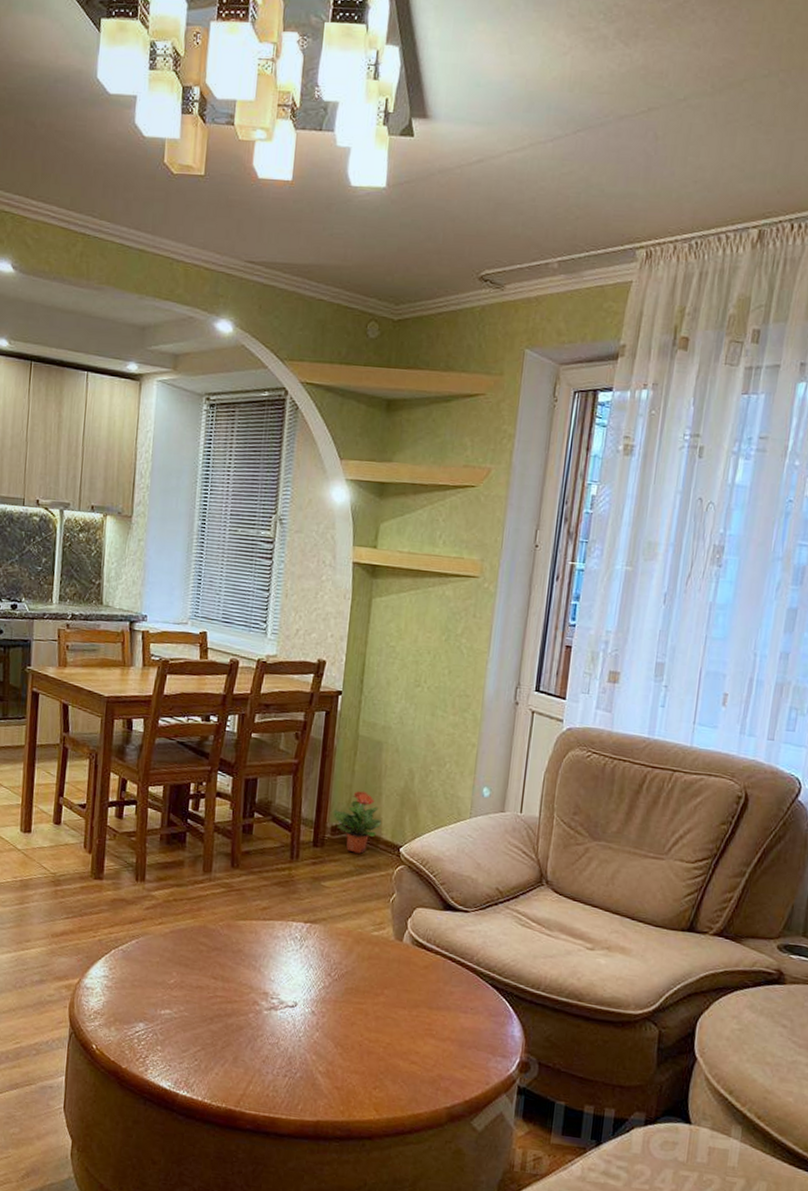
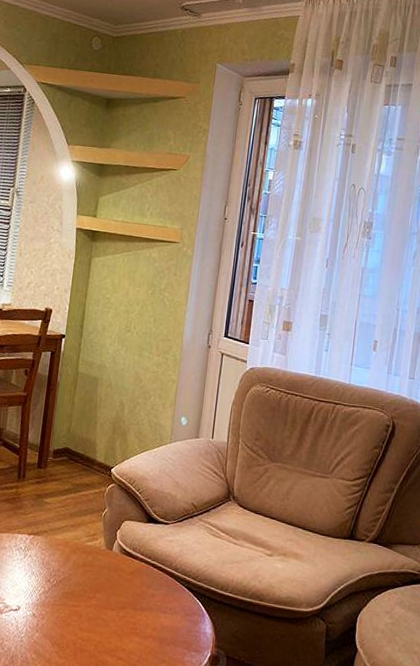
potted plant: present [333,790,381,854] -> none [55,419,96,474]

